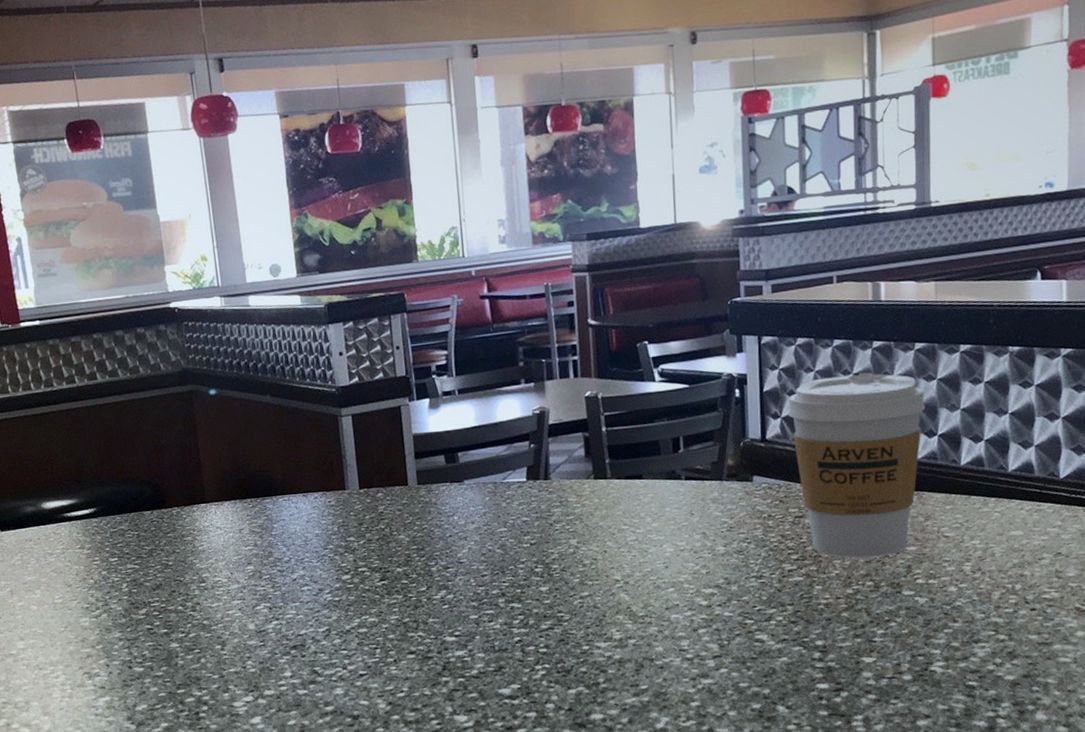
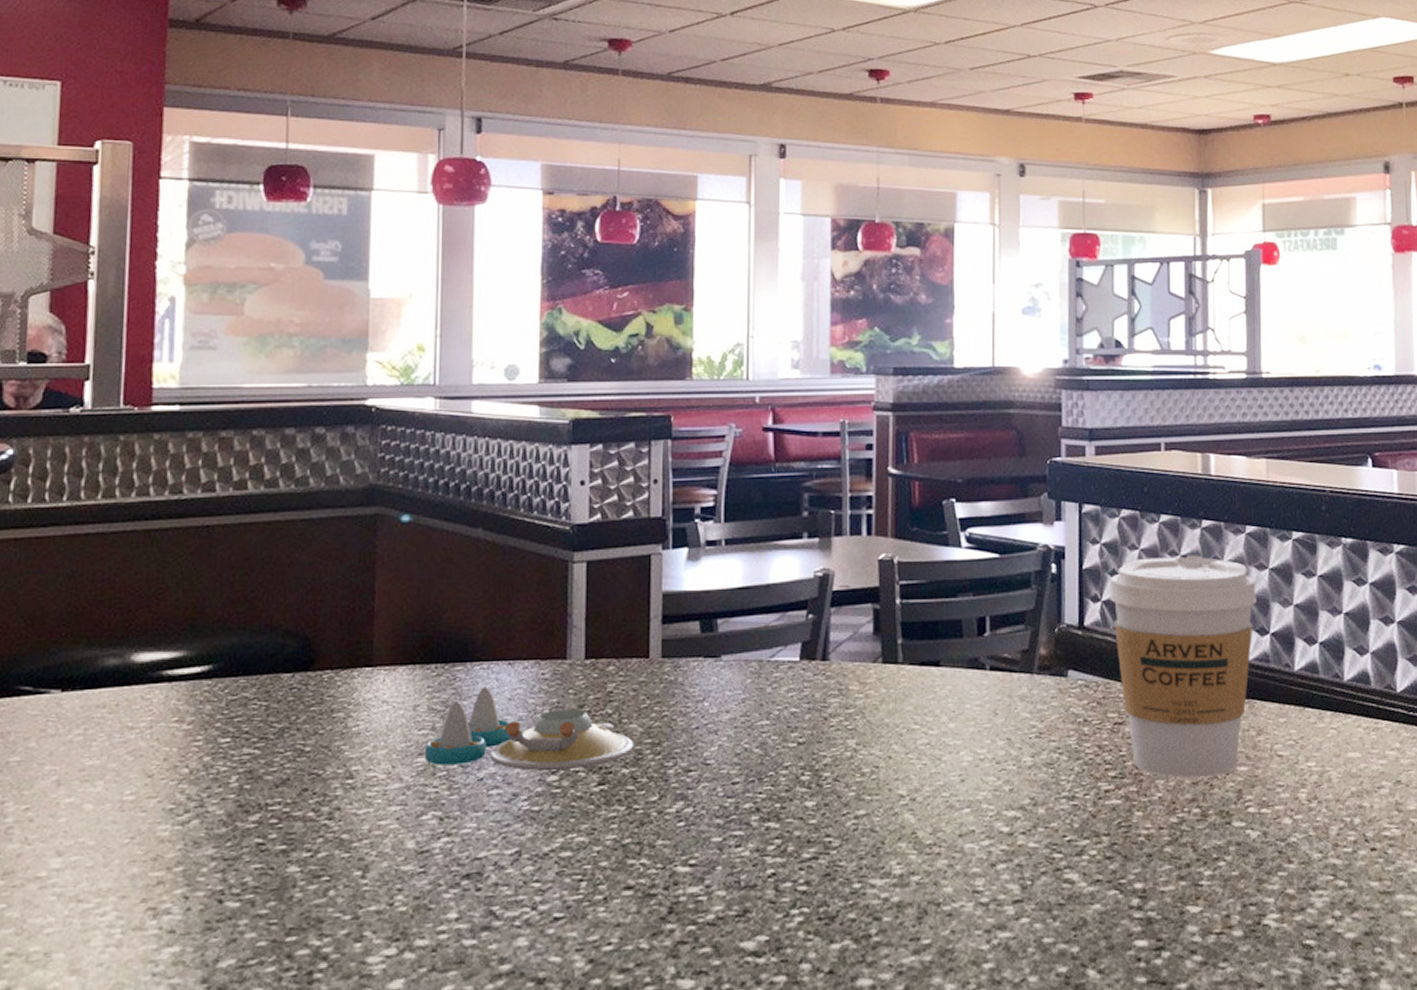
salt and pepper shaker set: none [251,513,404,573] -> present [424,686,635,771]

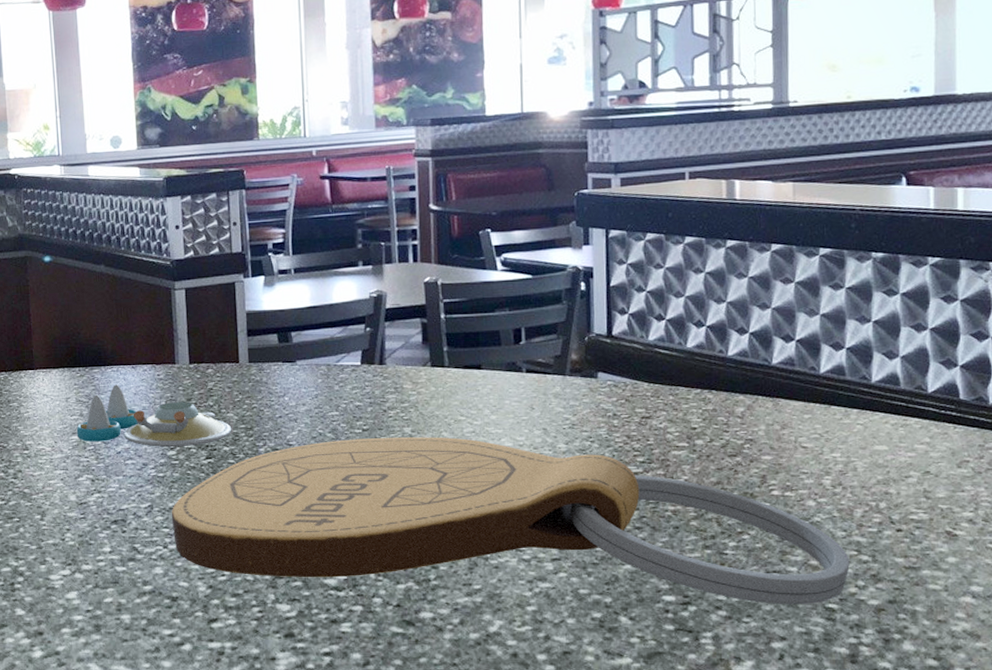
cutting board: none [545,750,1326,944] -> present [171,437,850,605]
coffee cup: present [1109,555,1257,779] -> none [636,271,782,465]

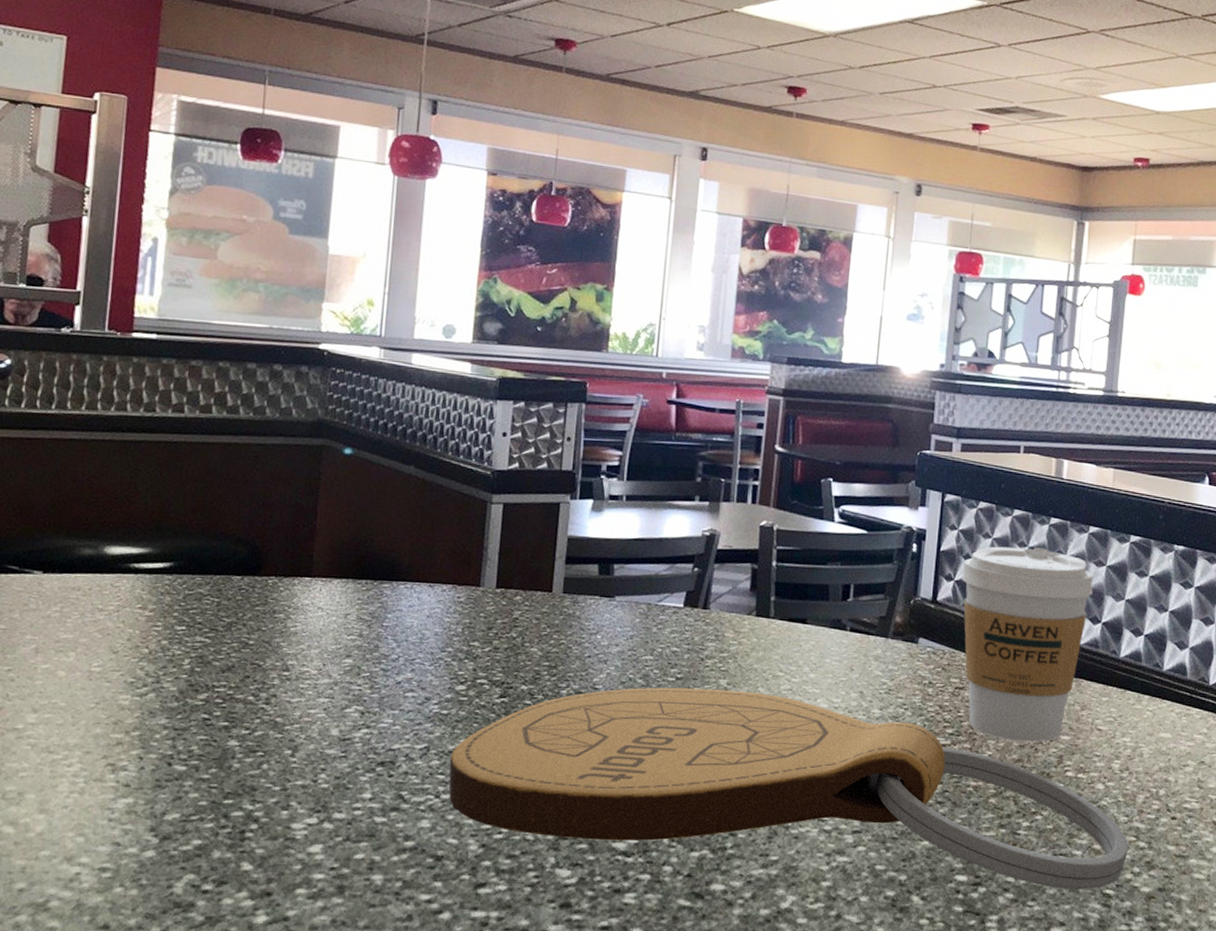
salt and pepper shaker set: present [76,384,232,448] -> none [351,603,534,682]
coffee cup: none [636,271,782,465] -> present [962,546,1094,742]

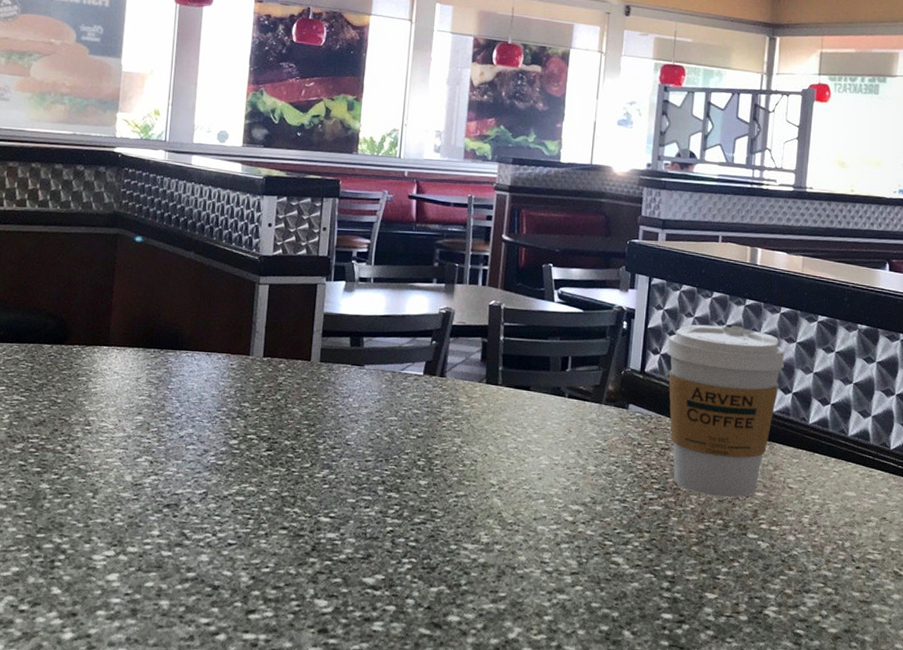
cutting board: present [448,687,1129,890] -> none [224,444,817,629]

